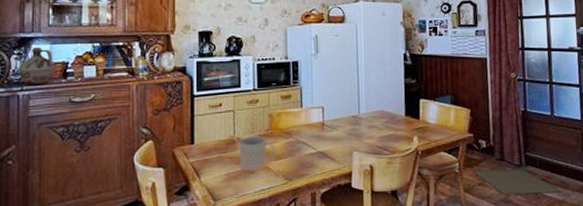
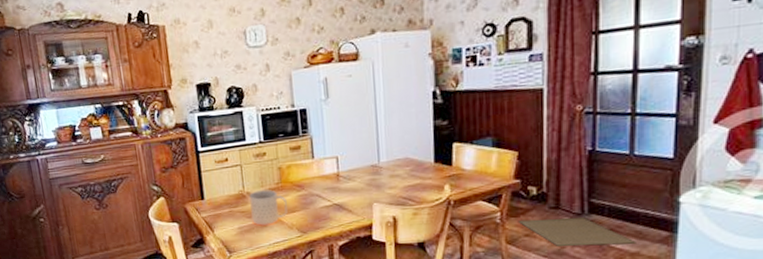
ceramic jug: present [18,46,56,87] -> none [32,112,65,151]

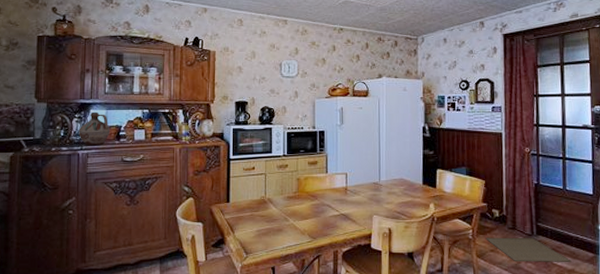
ceramic jug: none [32,112,65,151] -> present [79,111,111,147]
mug: present [249,190,288,226] -> none [270,198,302,230]

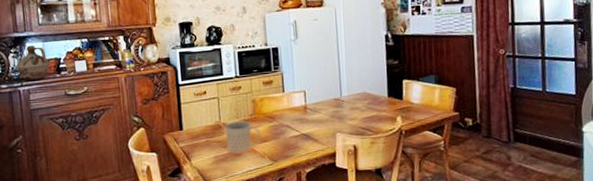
mug: none [270,198,302,230] -> present [225,121,261,155]
doormat: present [485,237,572,262] -> none [458,145,553,171]

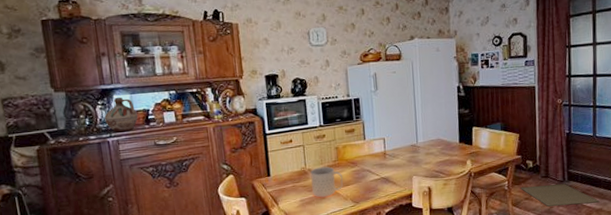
doormat: none [458,145,553,171] -> present [520,184,600,206]

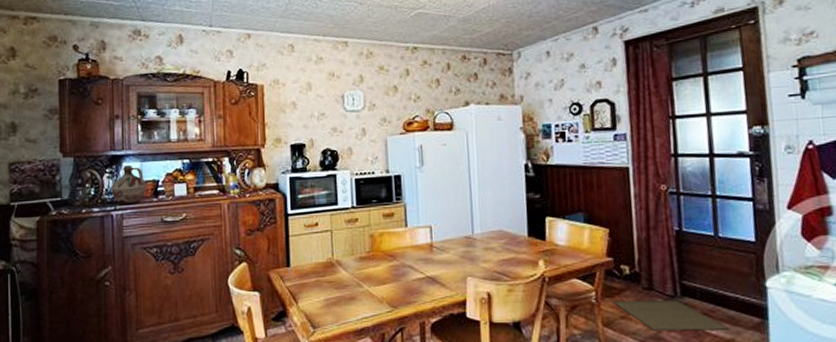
mug: present [310,166,343,198] -> none [338,258,379,298]

